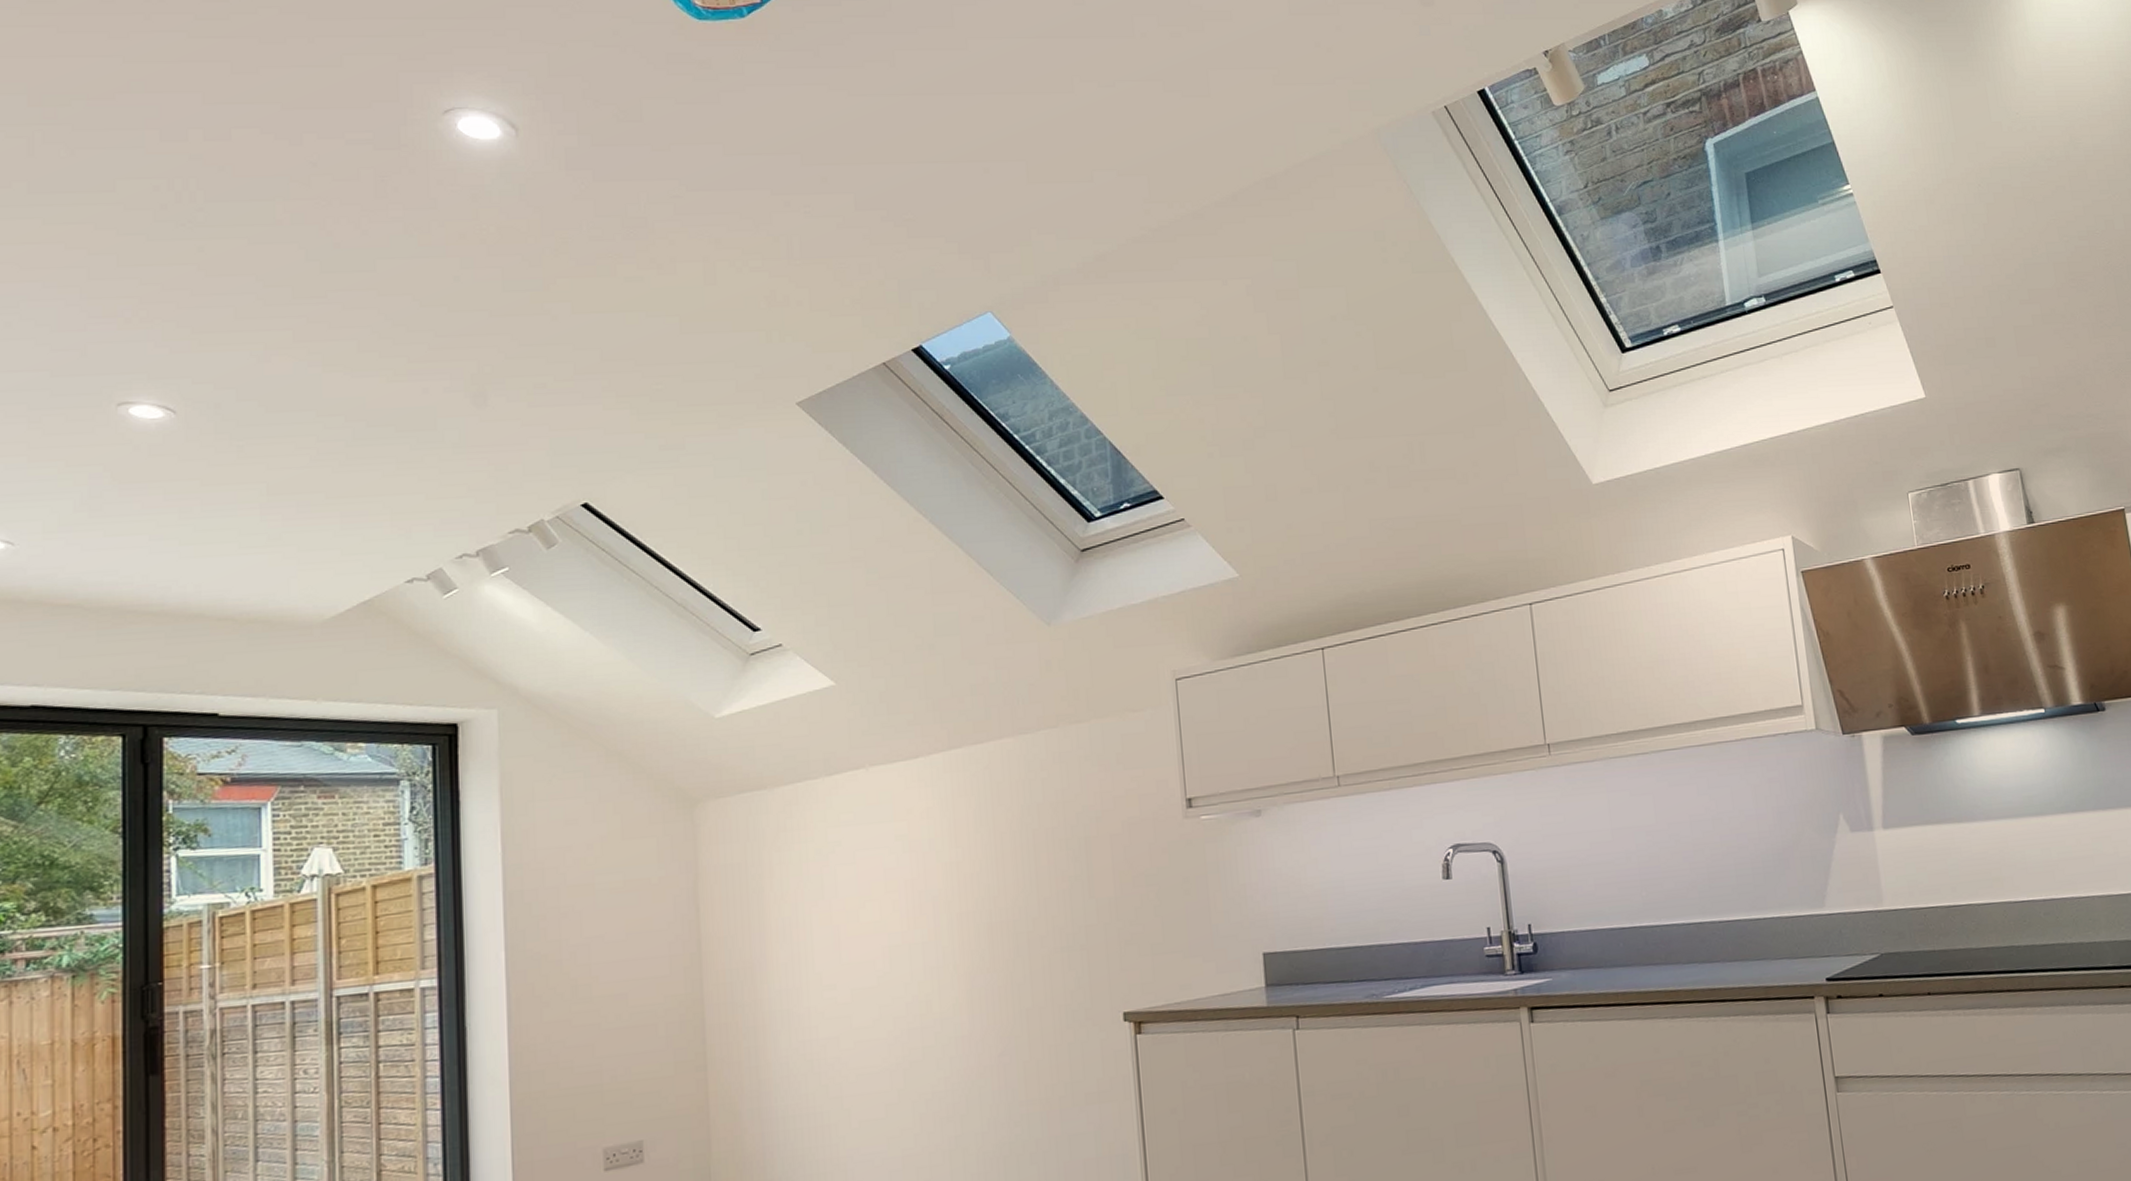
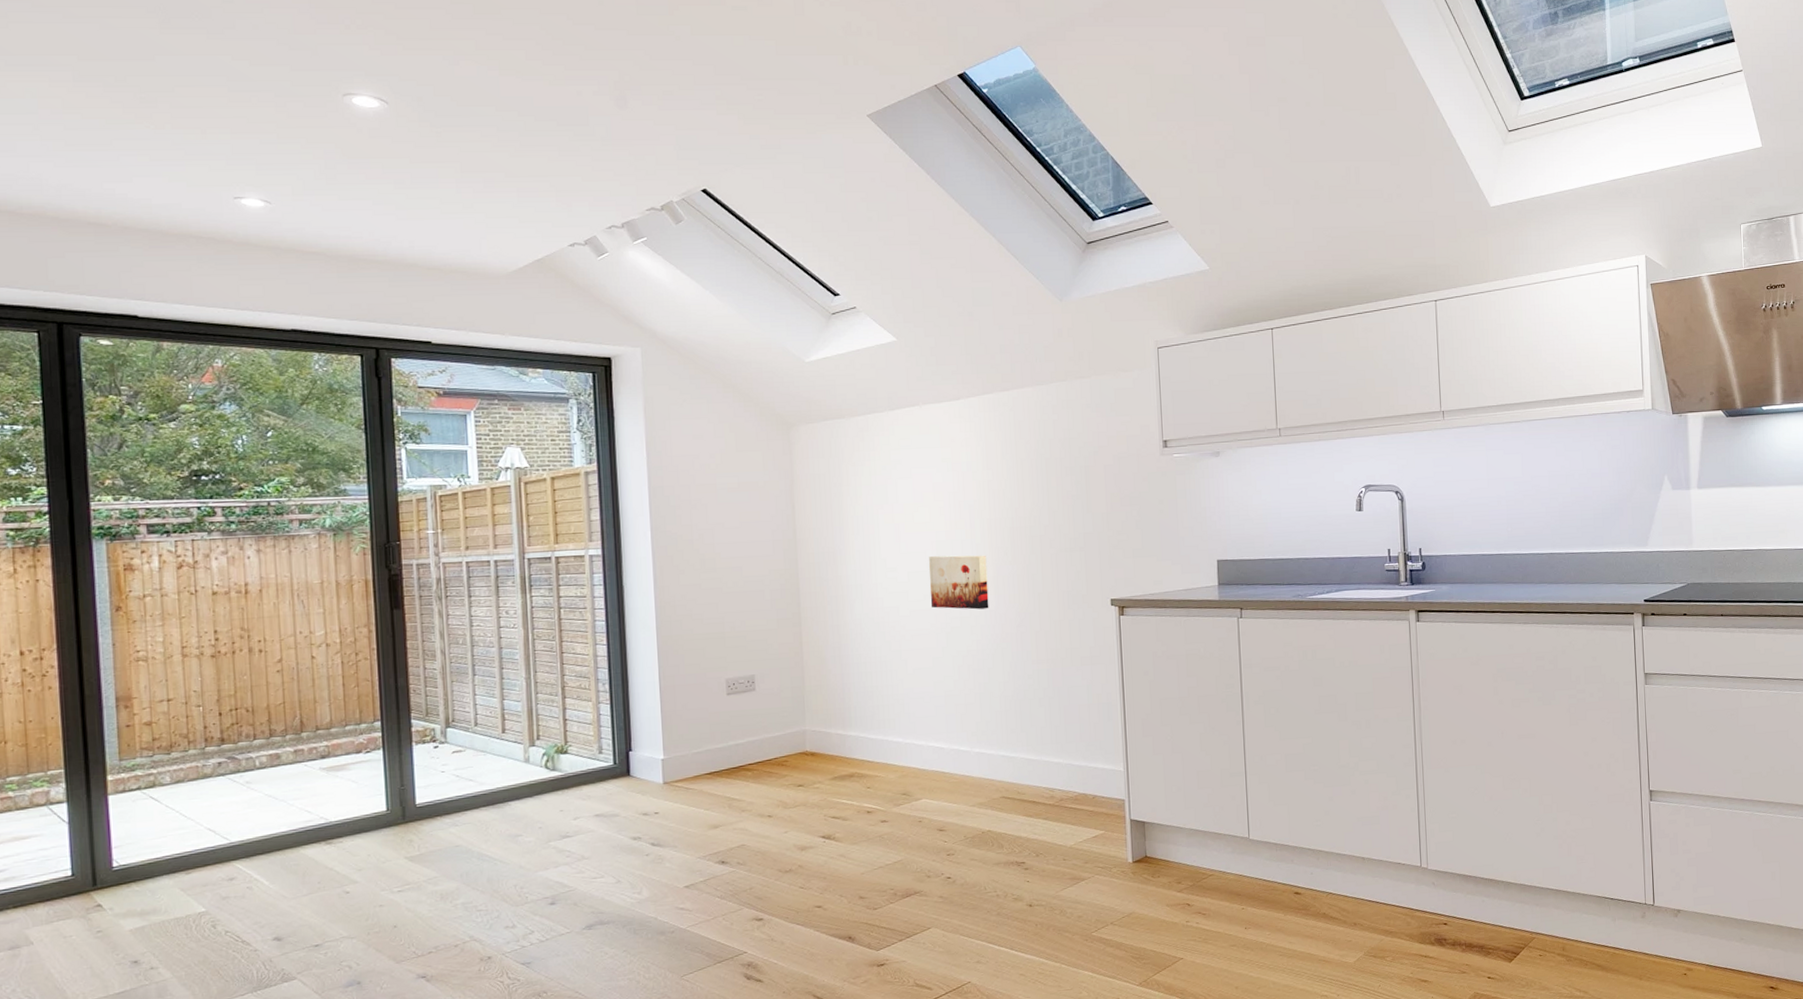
wall art: none [879,961,961,1037] -> present [929,555,989,610]

